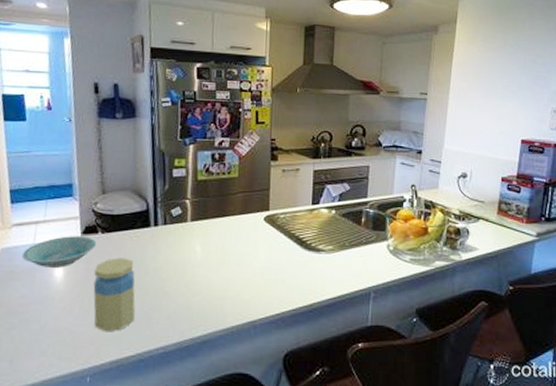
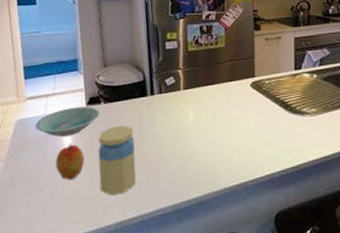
apple: none [45,275,78,315] -> present [55,143,85,180]

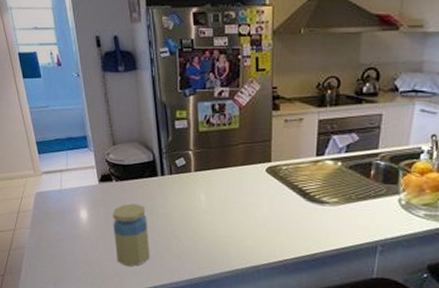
bowl: present [35,107,100,136] -> none [53,183,113,211]
apple: present [55,143,85,180] -> none [75,217,101,250]

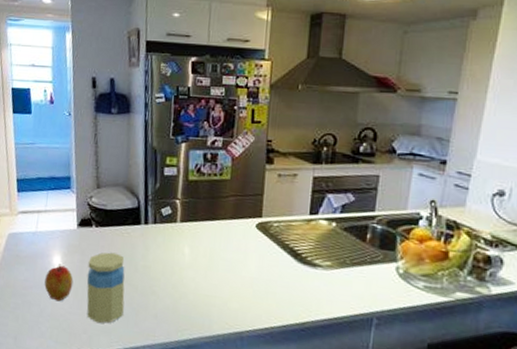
apple: none [75,217,101,250] -> present [44,263,73,302]

